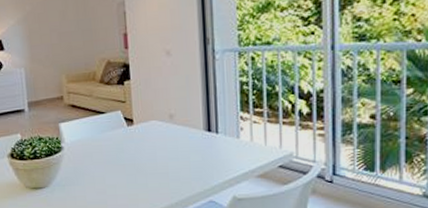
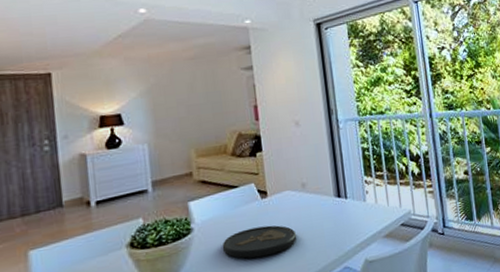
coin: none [88,152,162,180] -> present [222,225,297,259]

